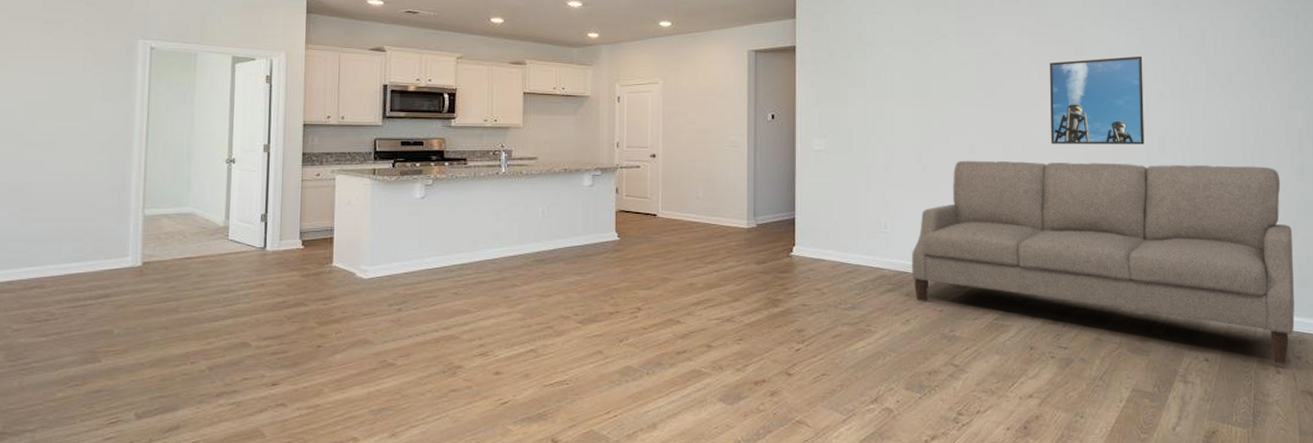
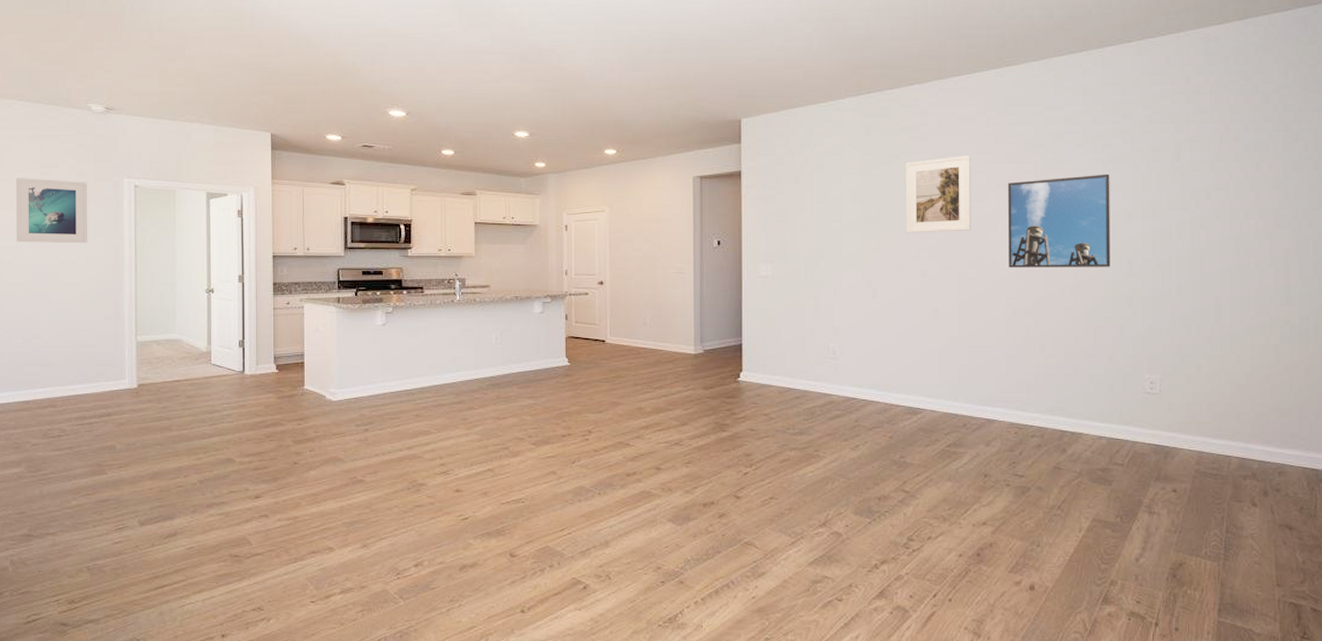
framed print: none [9,37,97,109] -> present [16,178,88,244]
sofa: present [912,160,1295,365] -> none [861,285,1275,498]
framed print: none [954,36,1016,110] -> present [906,156,971,234]

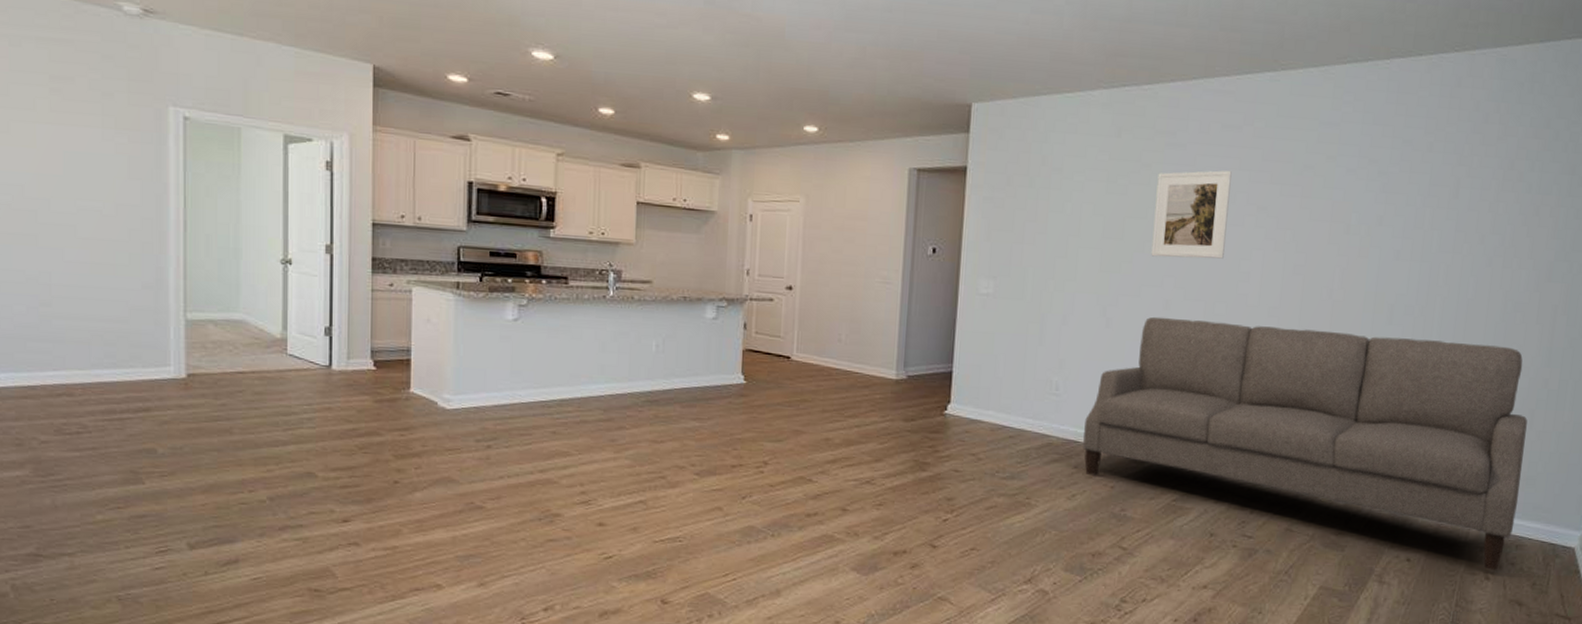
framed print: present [16,178,88,244] -> none [14,92,118,188]
sofa: none [861,285,1275,498] -> present [1083,316,1528,571]
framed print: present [1008,173,1111,268] -> none [1261,205,1382,312]

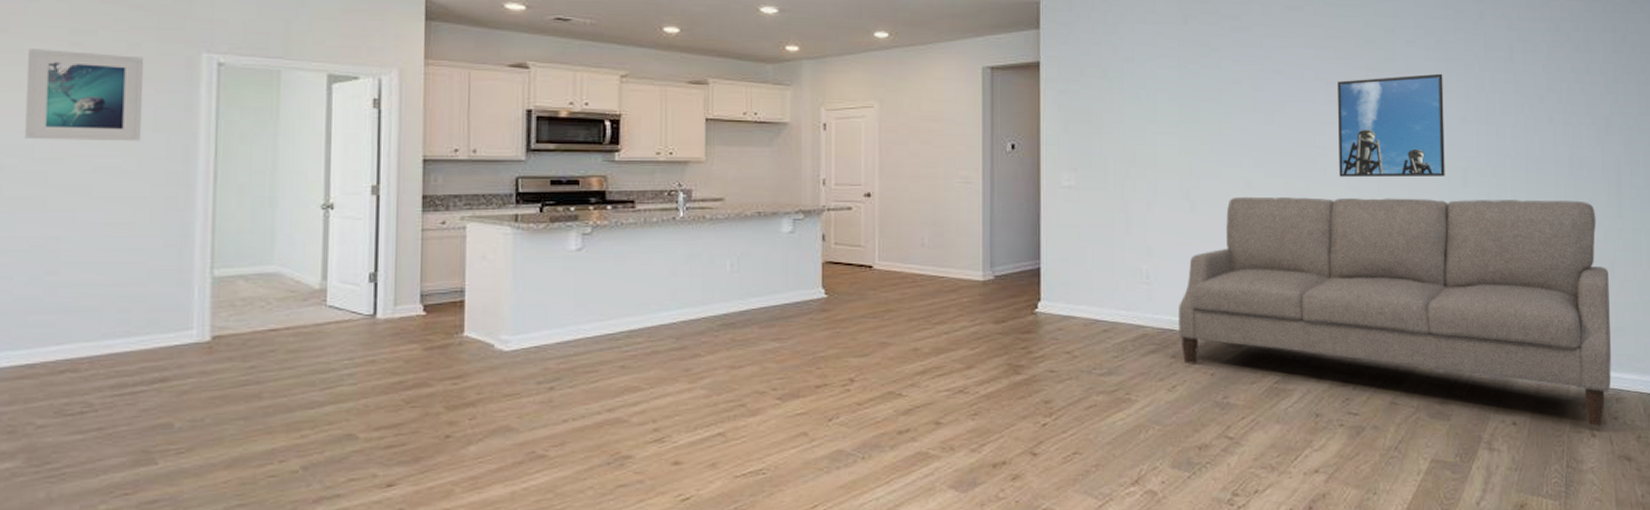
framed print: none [14,92,118,188] -> present [25,49,145,142]
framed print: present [1151,170,1232,259] -> none [1227,50,1299,137]
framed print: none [1261,205,1382,312] -> present [1338,73,1445,177]

